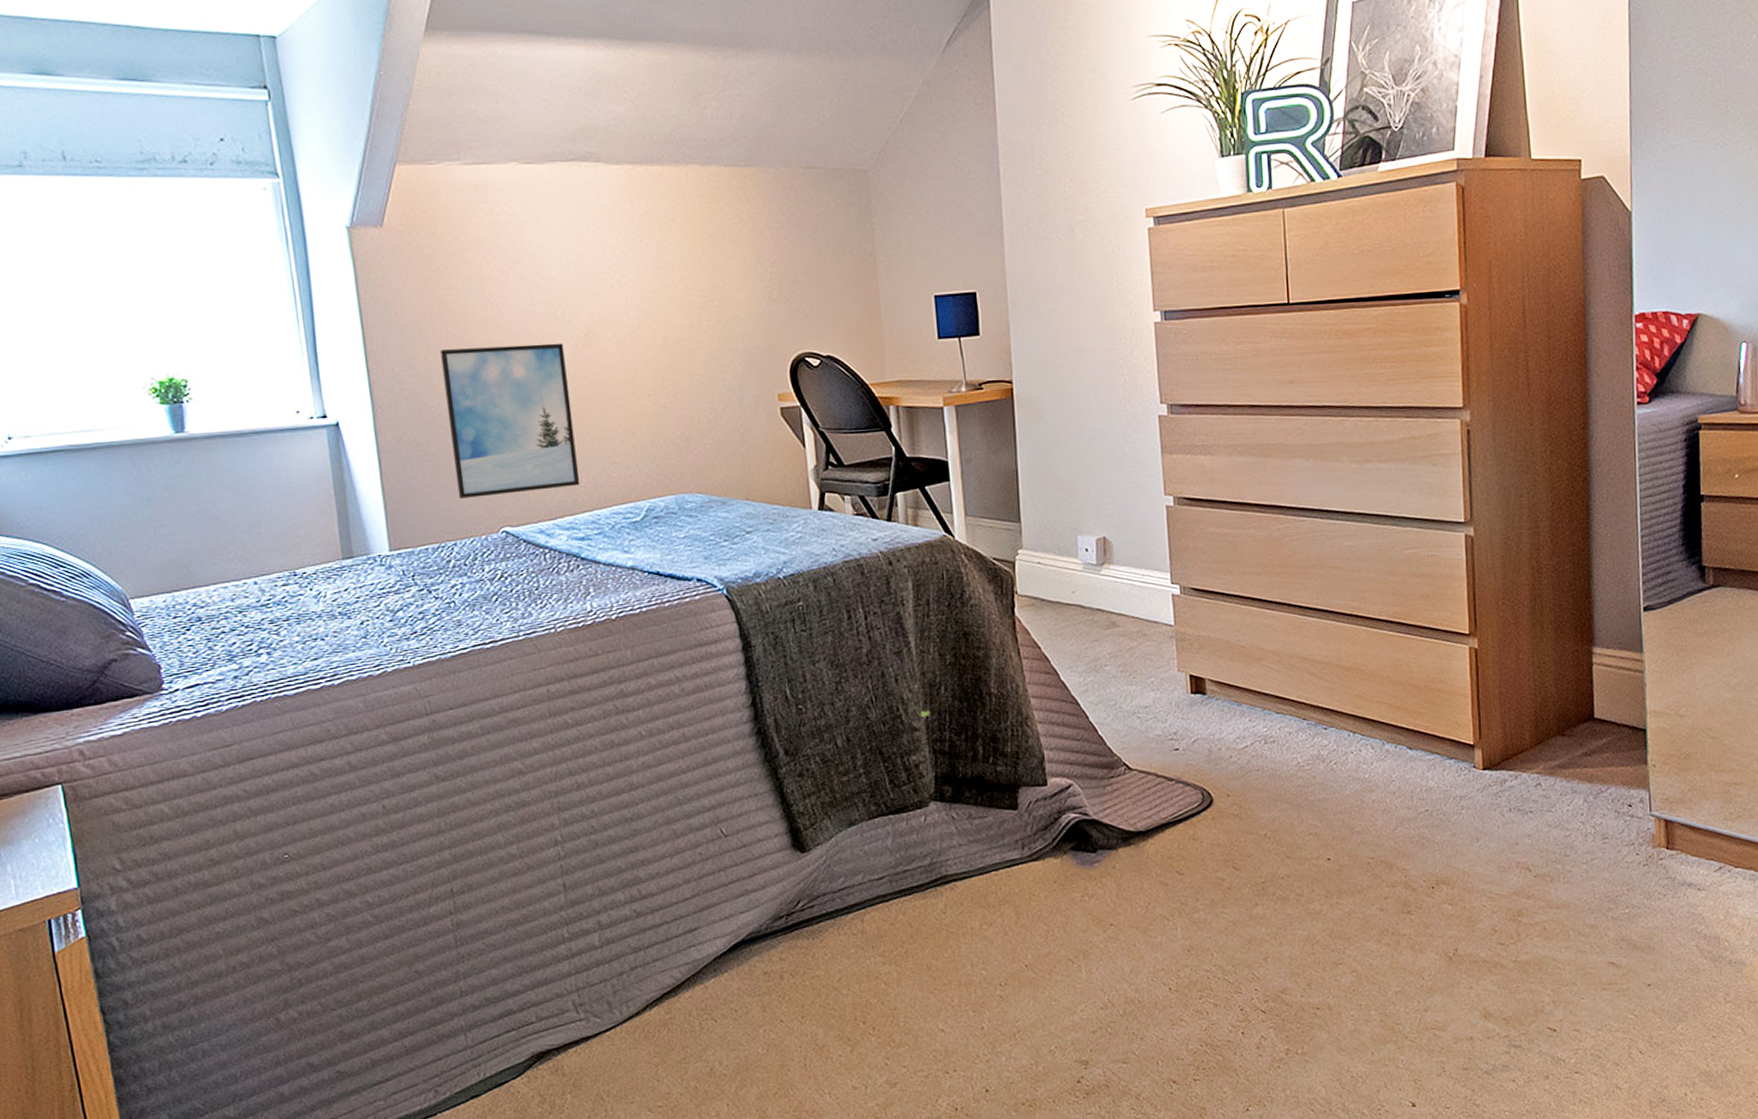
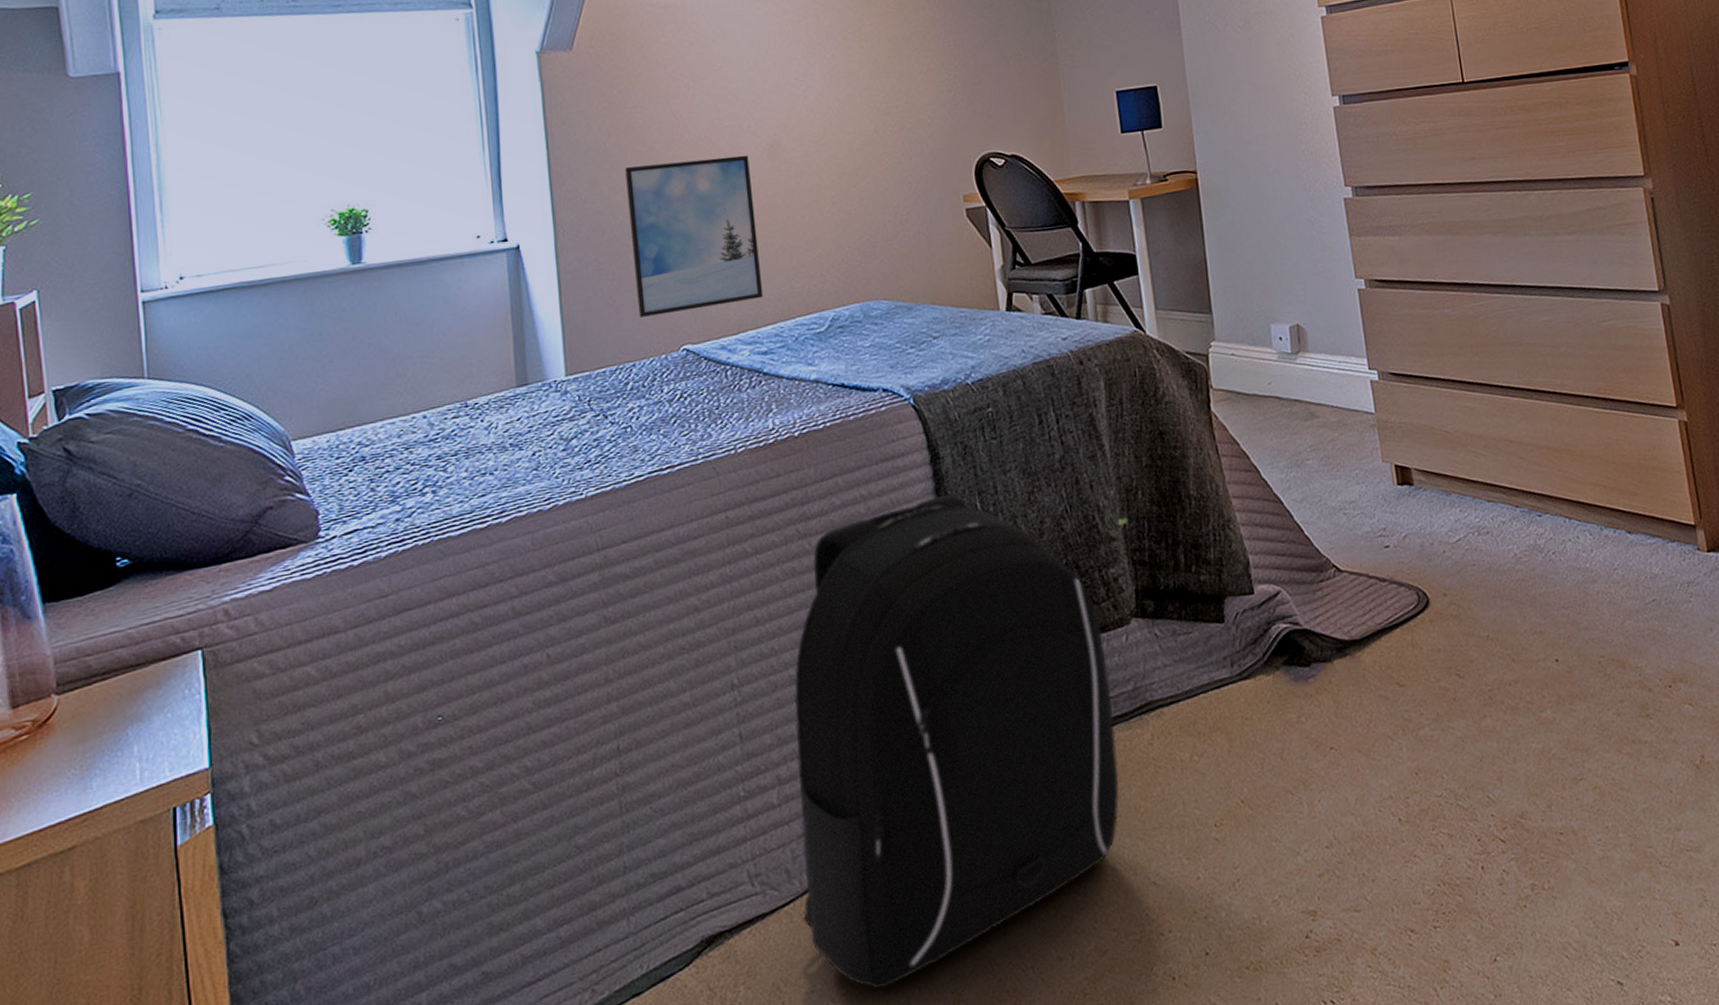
backpack: none [613,680,913,1104] -> present [794,494,1120,989]

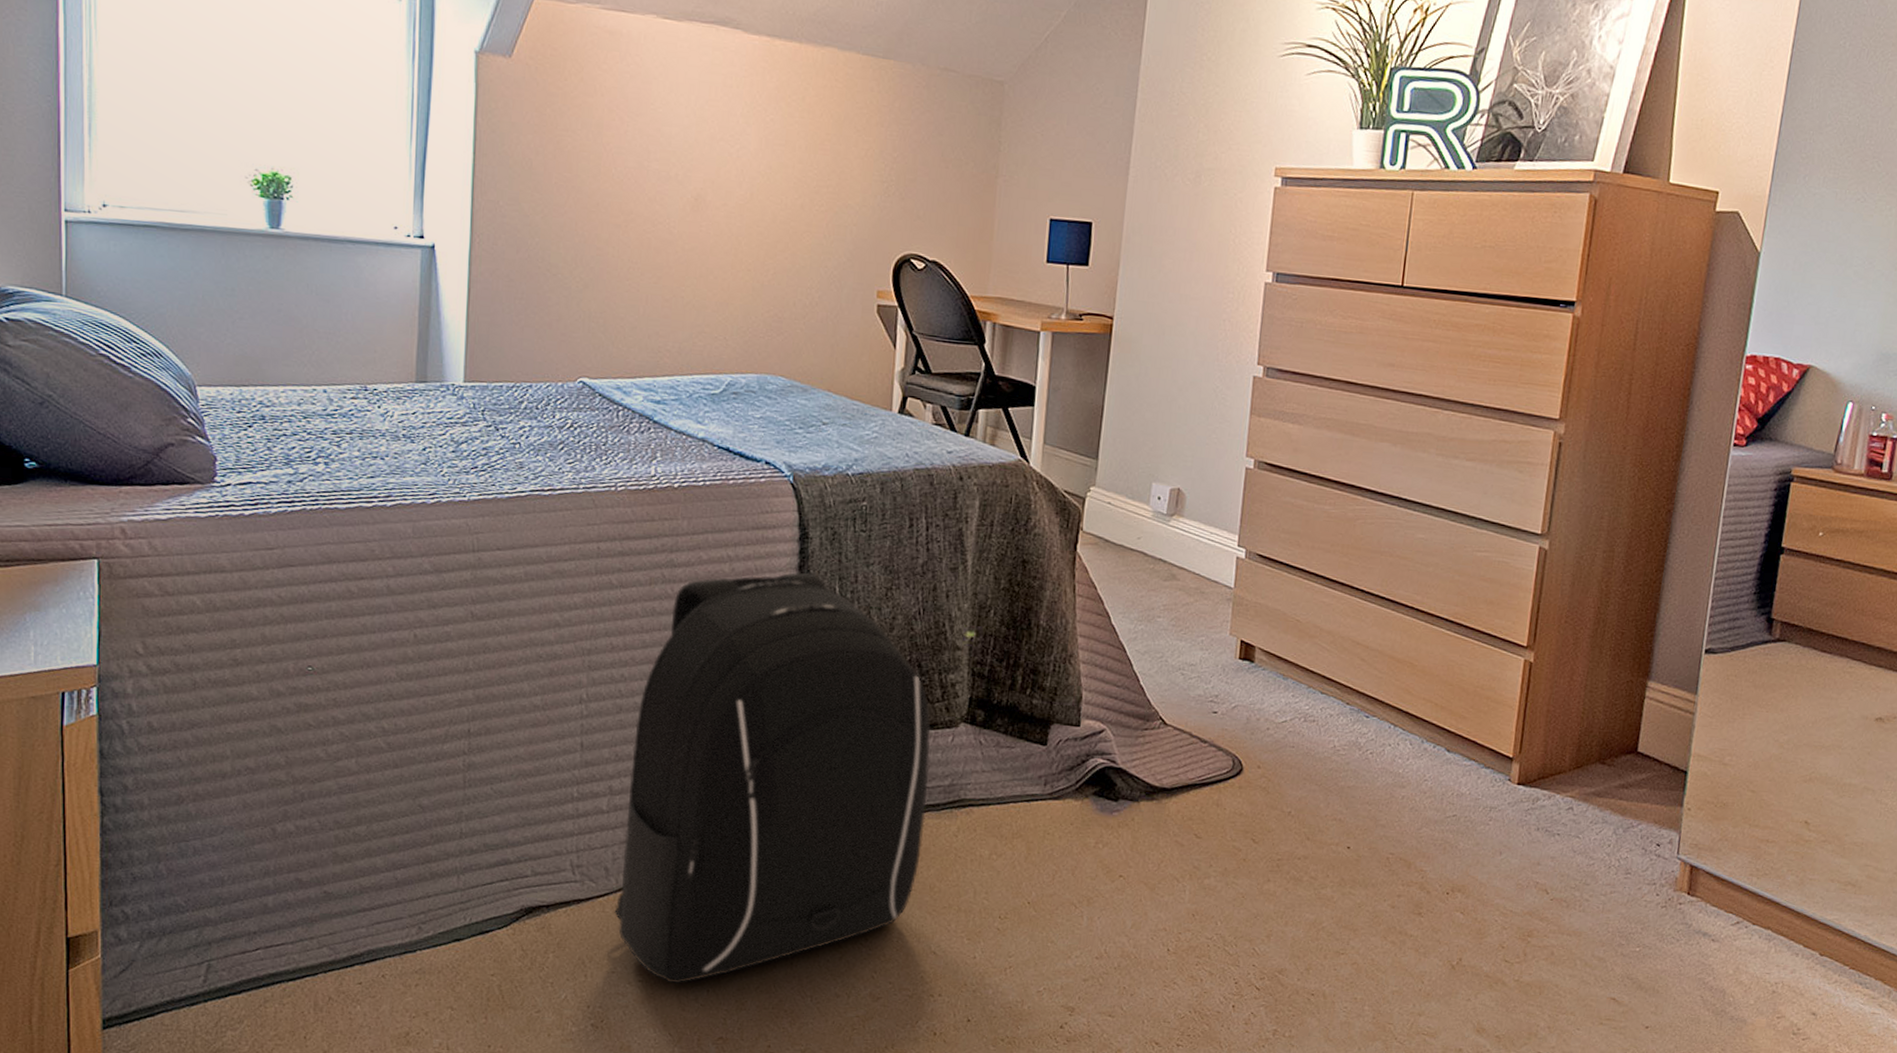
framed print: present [625,155,764,317] -> none [542,190,672,349]

